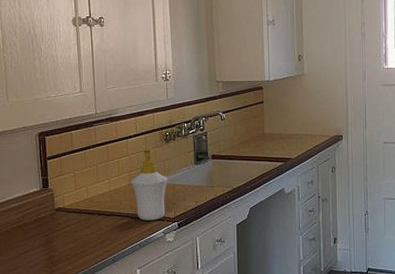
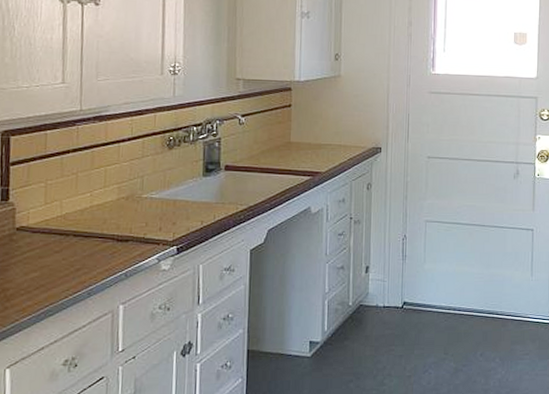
soap bottle: present [131,147,168,220] -> none [120,154,168,244]

